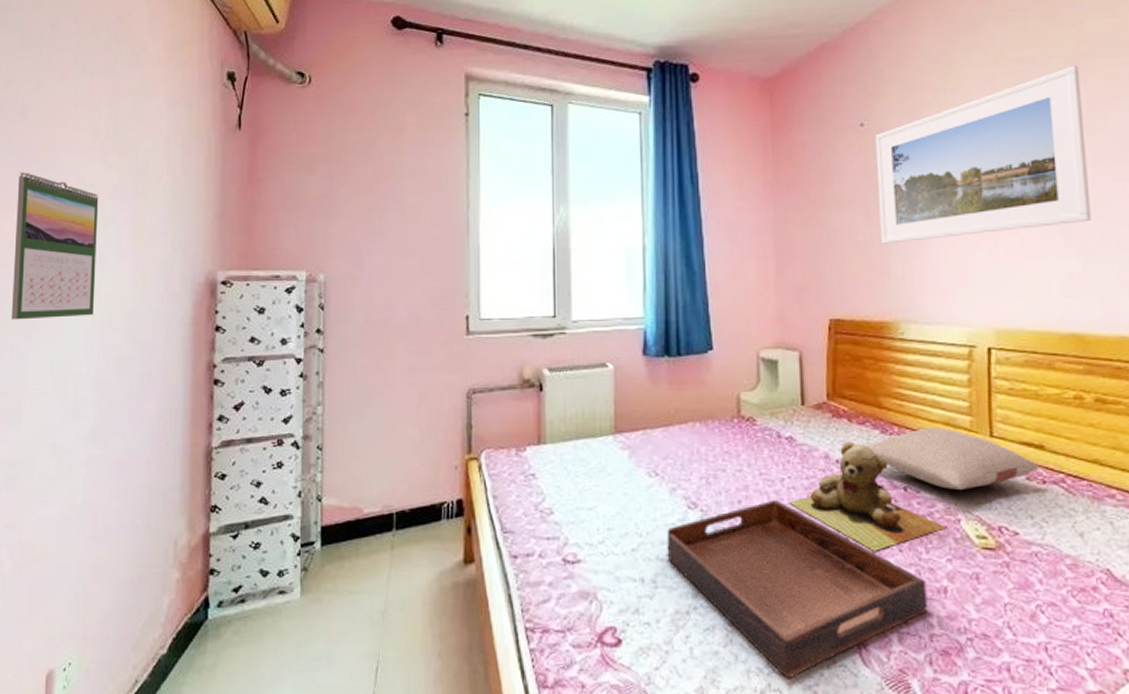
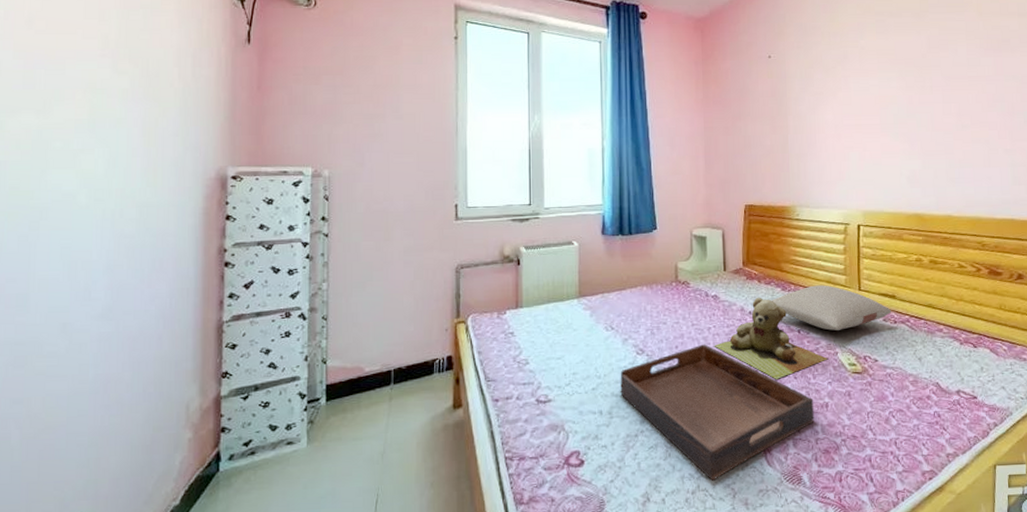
calendar: present [11,172,99,320] -> none [17,76,109,212]
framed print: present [875,65,1092,244] -> none [779,18,929,148]

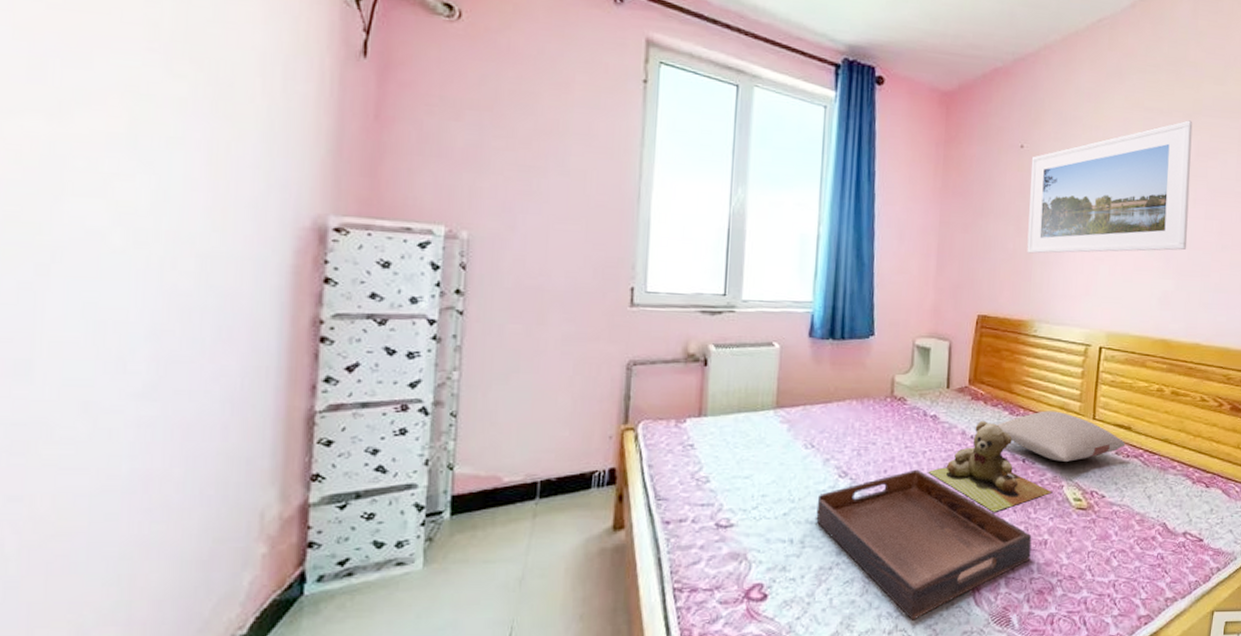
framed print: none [779,18,929,148] -> present [1027,120,1193,254]

